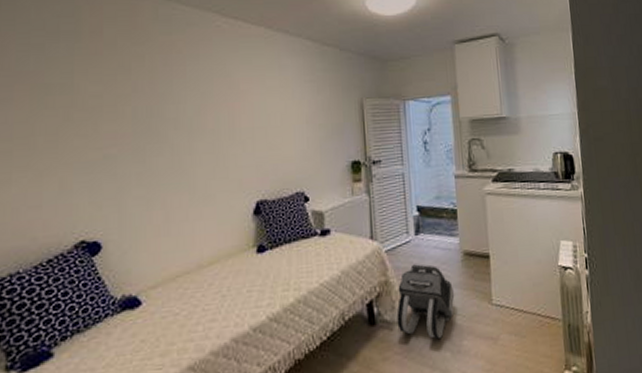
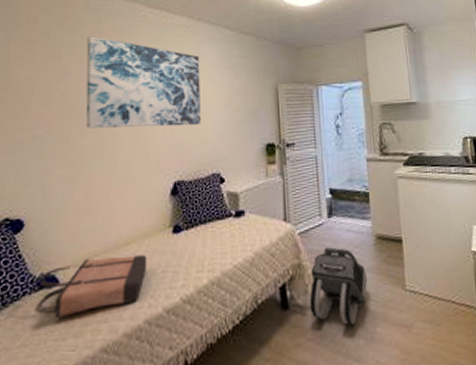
shopping bag: none [121,274,232,340] -> present [38,254,148,319]
wall art: none [157,48,283,147] -> present [85,36,201,129]

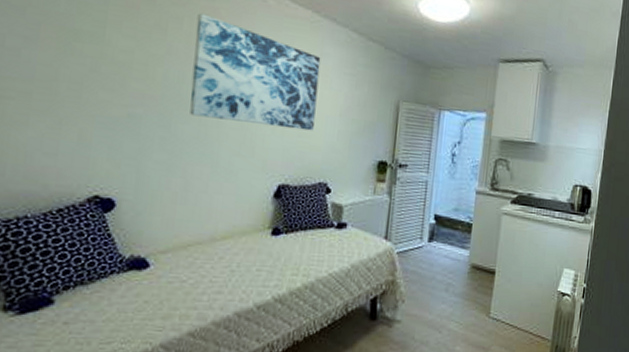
shopping bag: present [38,254,148,319] -> none [126,247,243,300]
backpack: present [309,247,368,326] -> none [396,269,457,342]

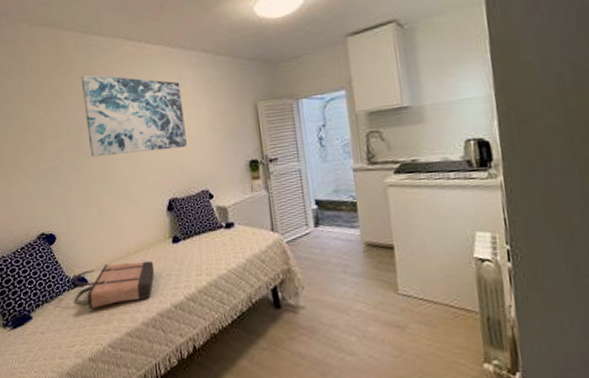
shopping bag: none [126,247,243,300] -> present [74,261,155,310]

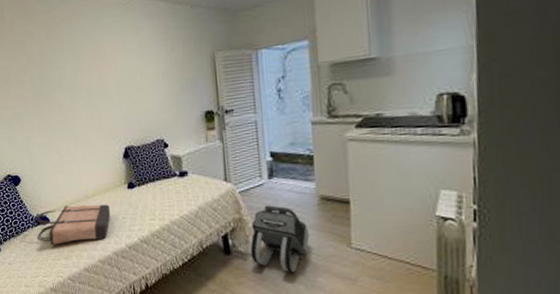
wall art: present [81,74,187,157] -> none [42,24,143,105]
backpack: none [300,254,358,325] -> present [250,205,310,273]

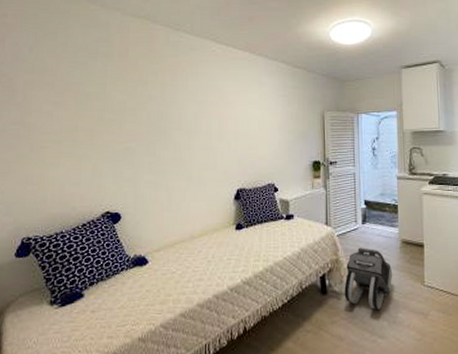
shopping bag: present [37,204,111,246] -> none [133,245,216,290]

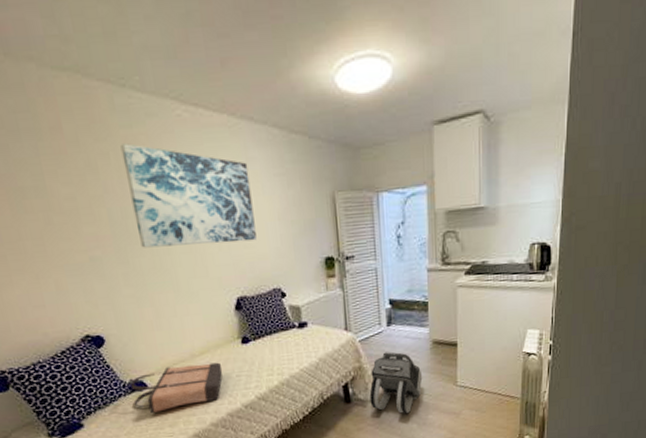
shopping bag: none [133,245,216,290] -> present [130,362,223,414]
wall art: none [167,67,259,144] -> present [120,143,257,248]

